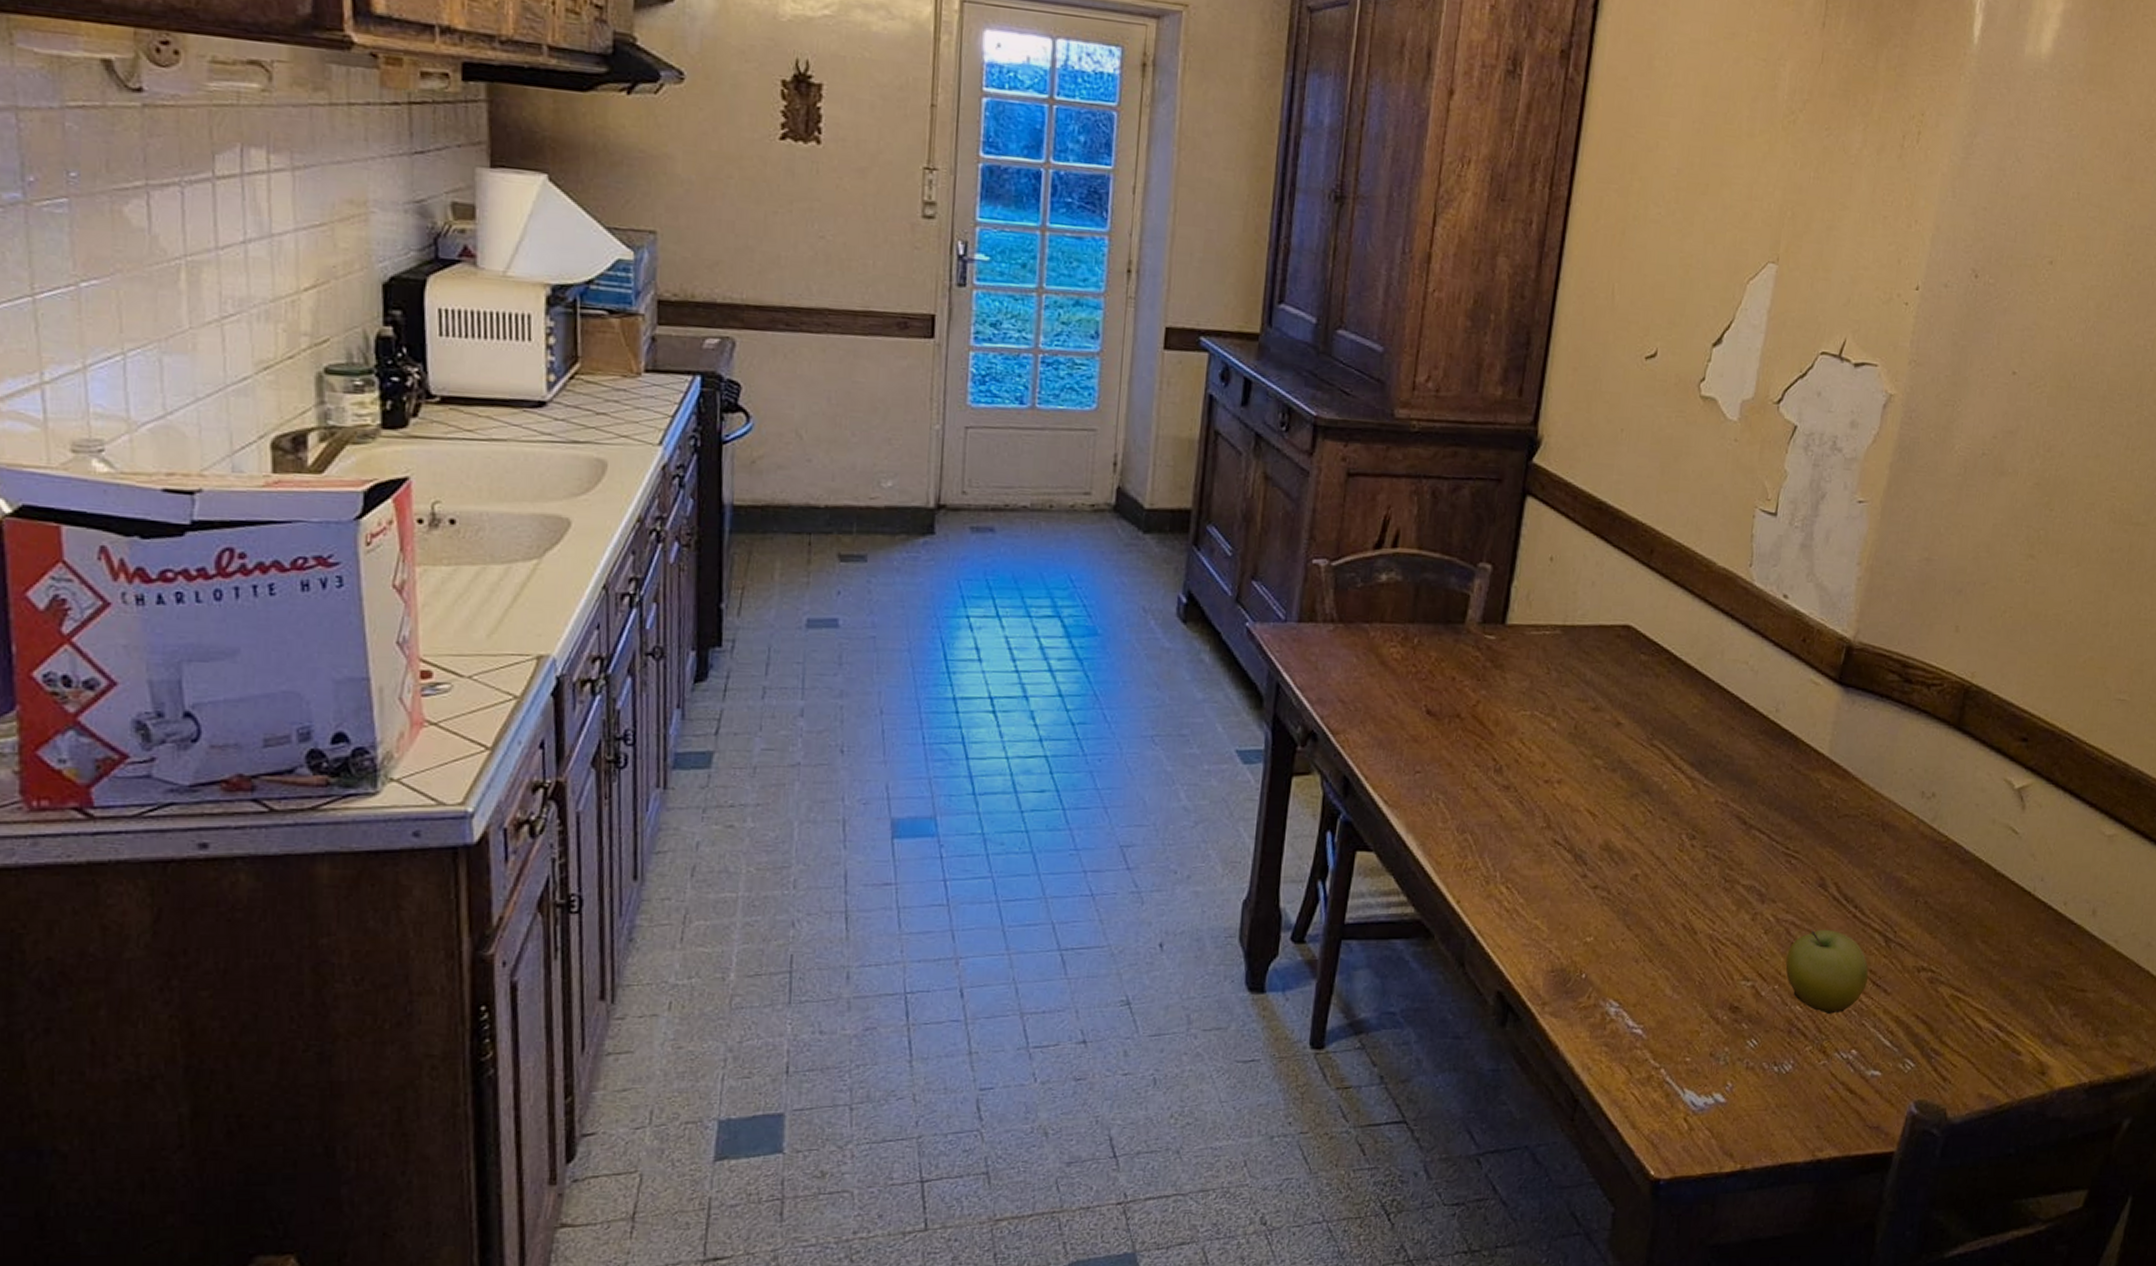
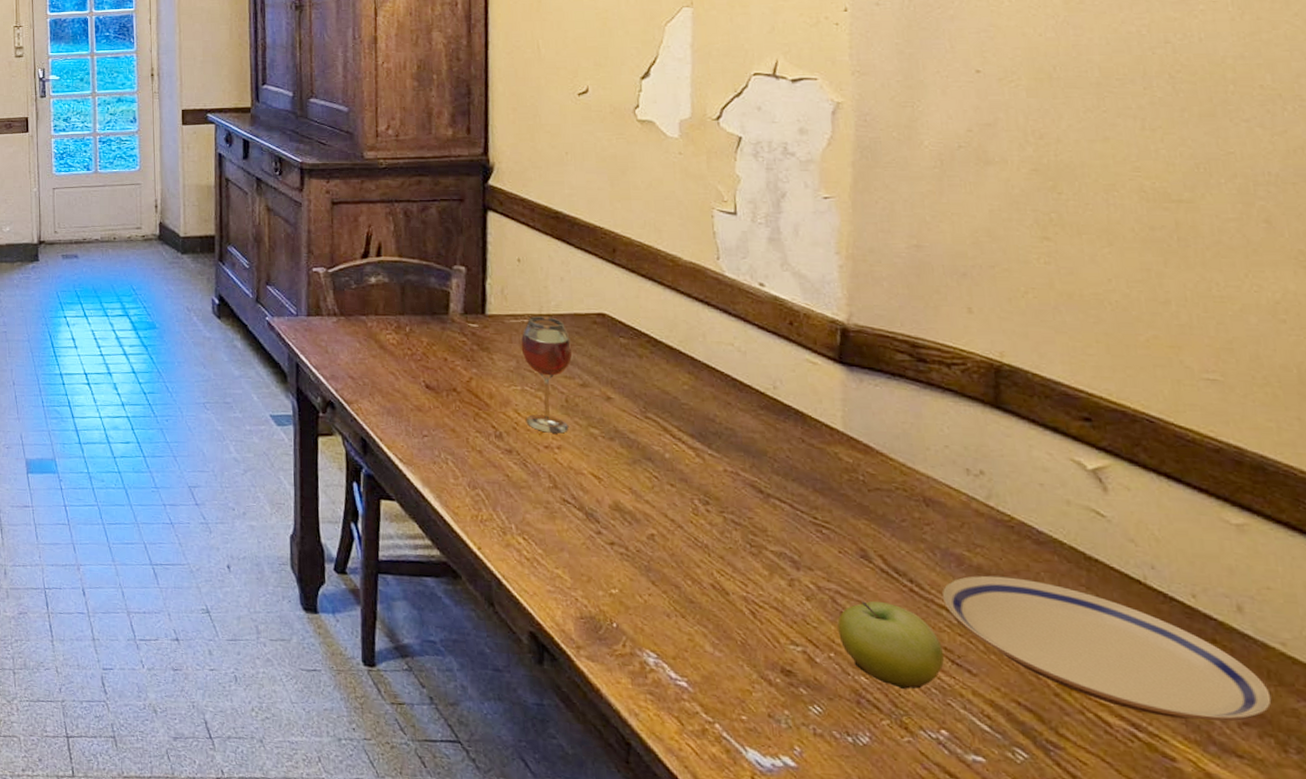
wineglass: none [1529,627,1591,765] -> present [521,316,573,434]
plate: none [1878,896,2098,1016] -> present [943,575,1272,722]

